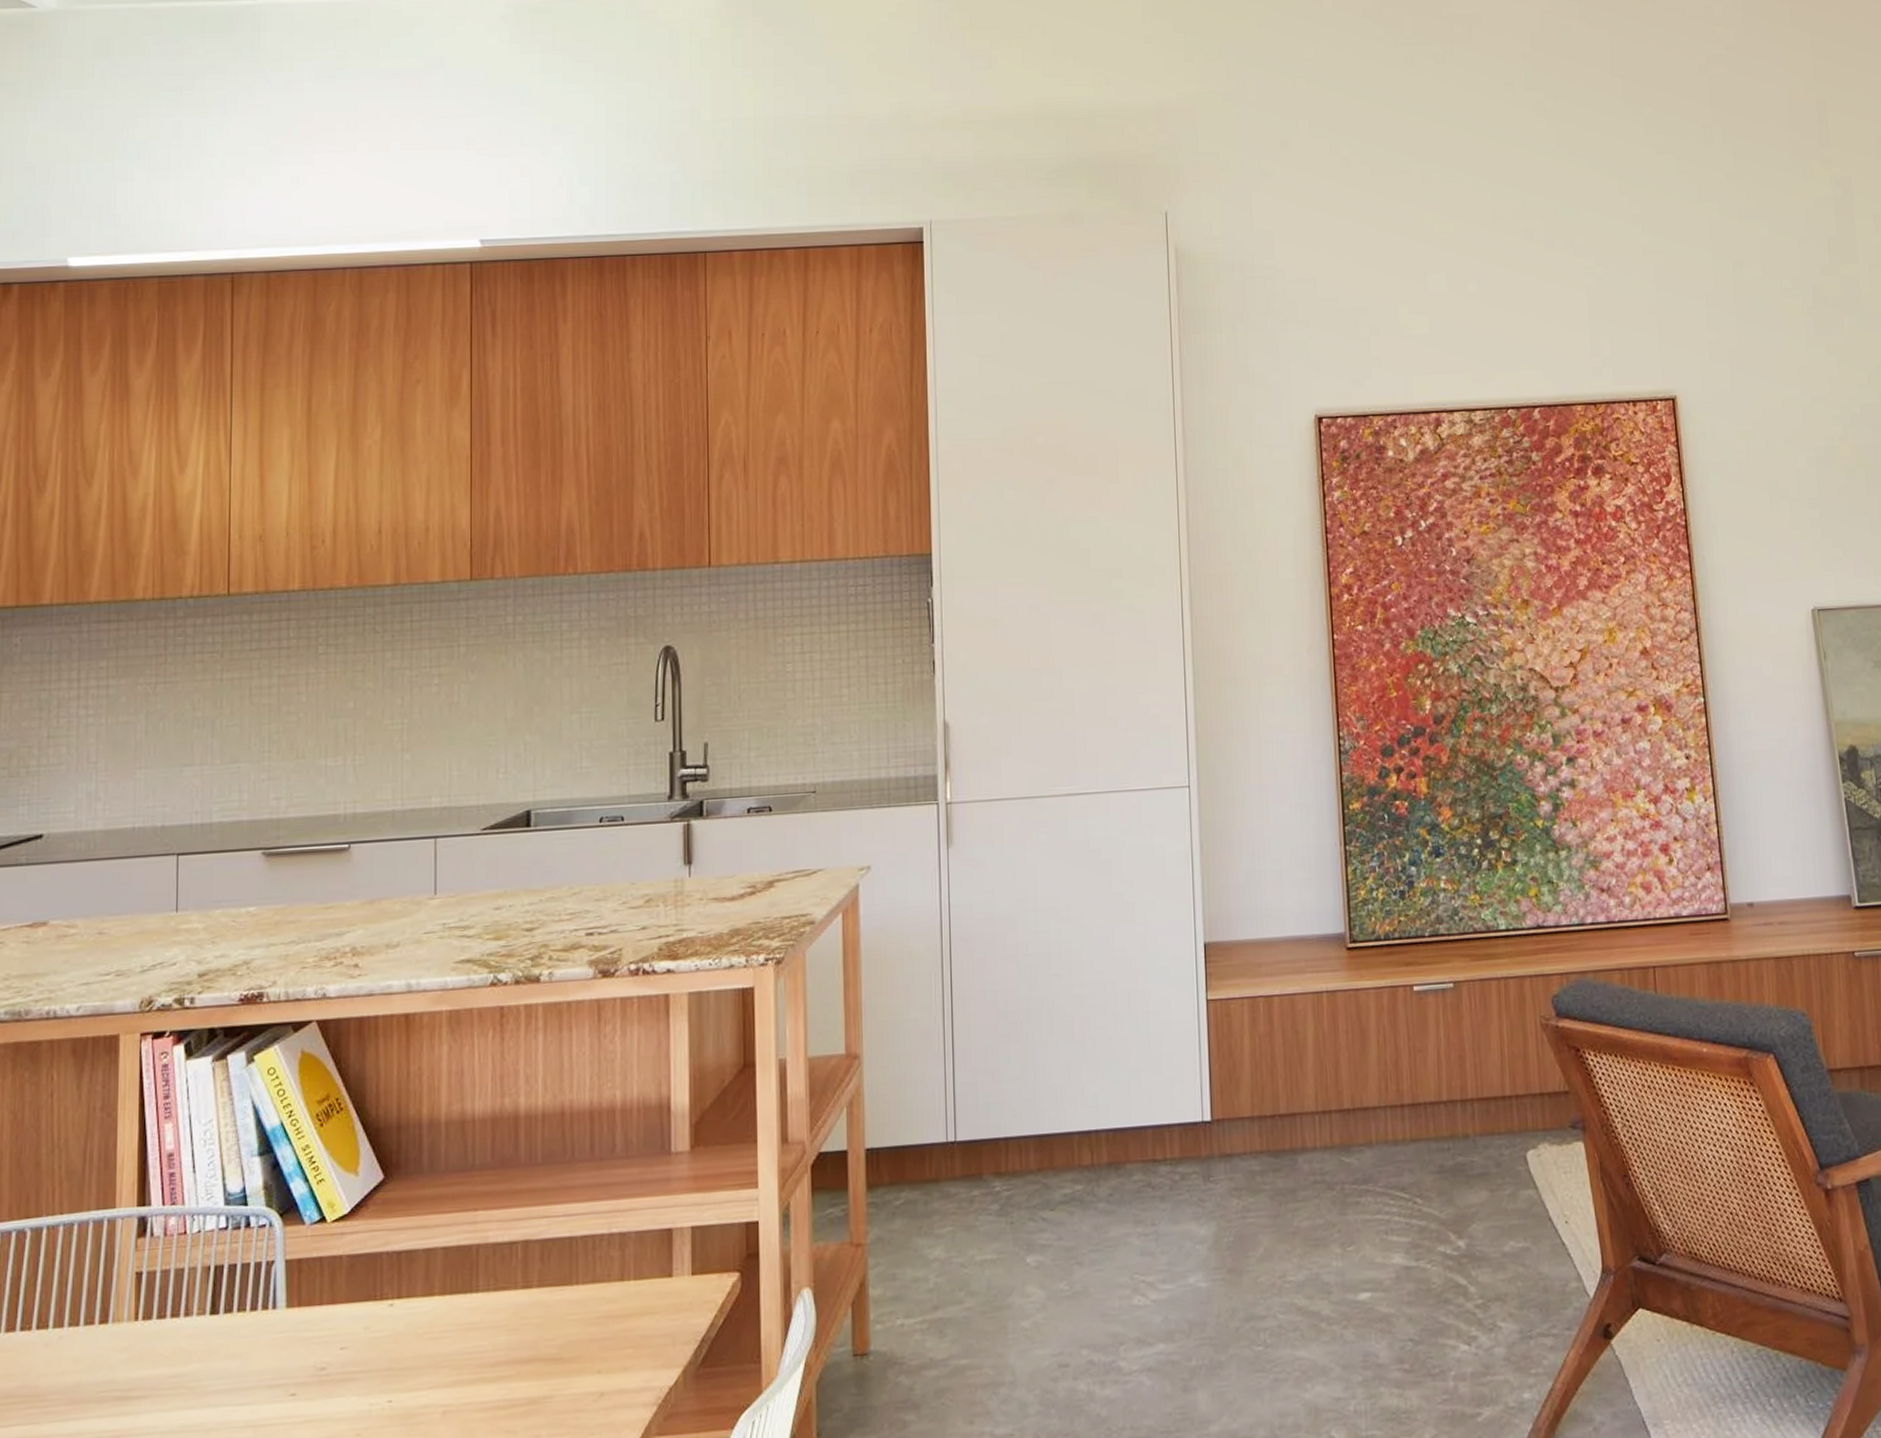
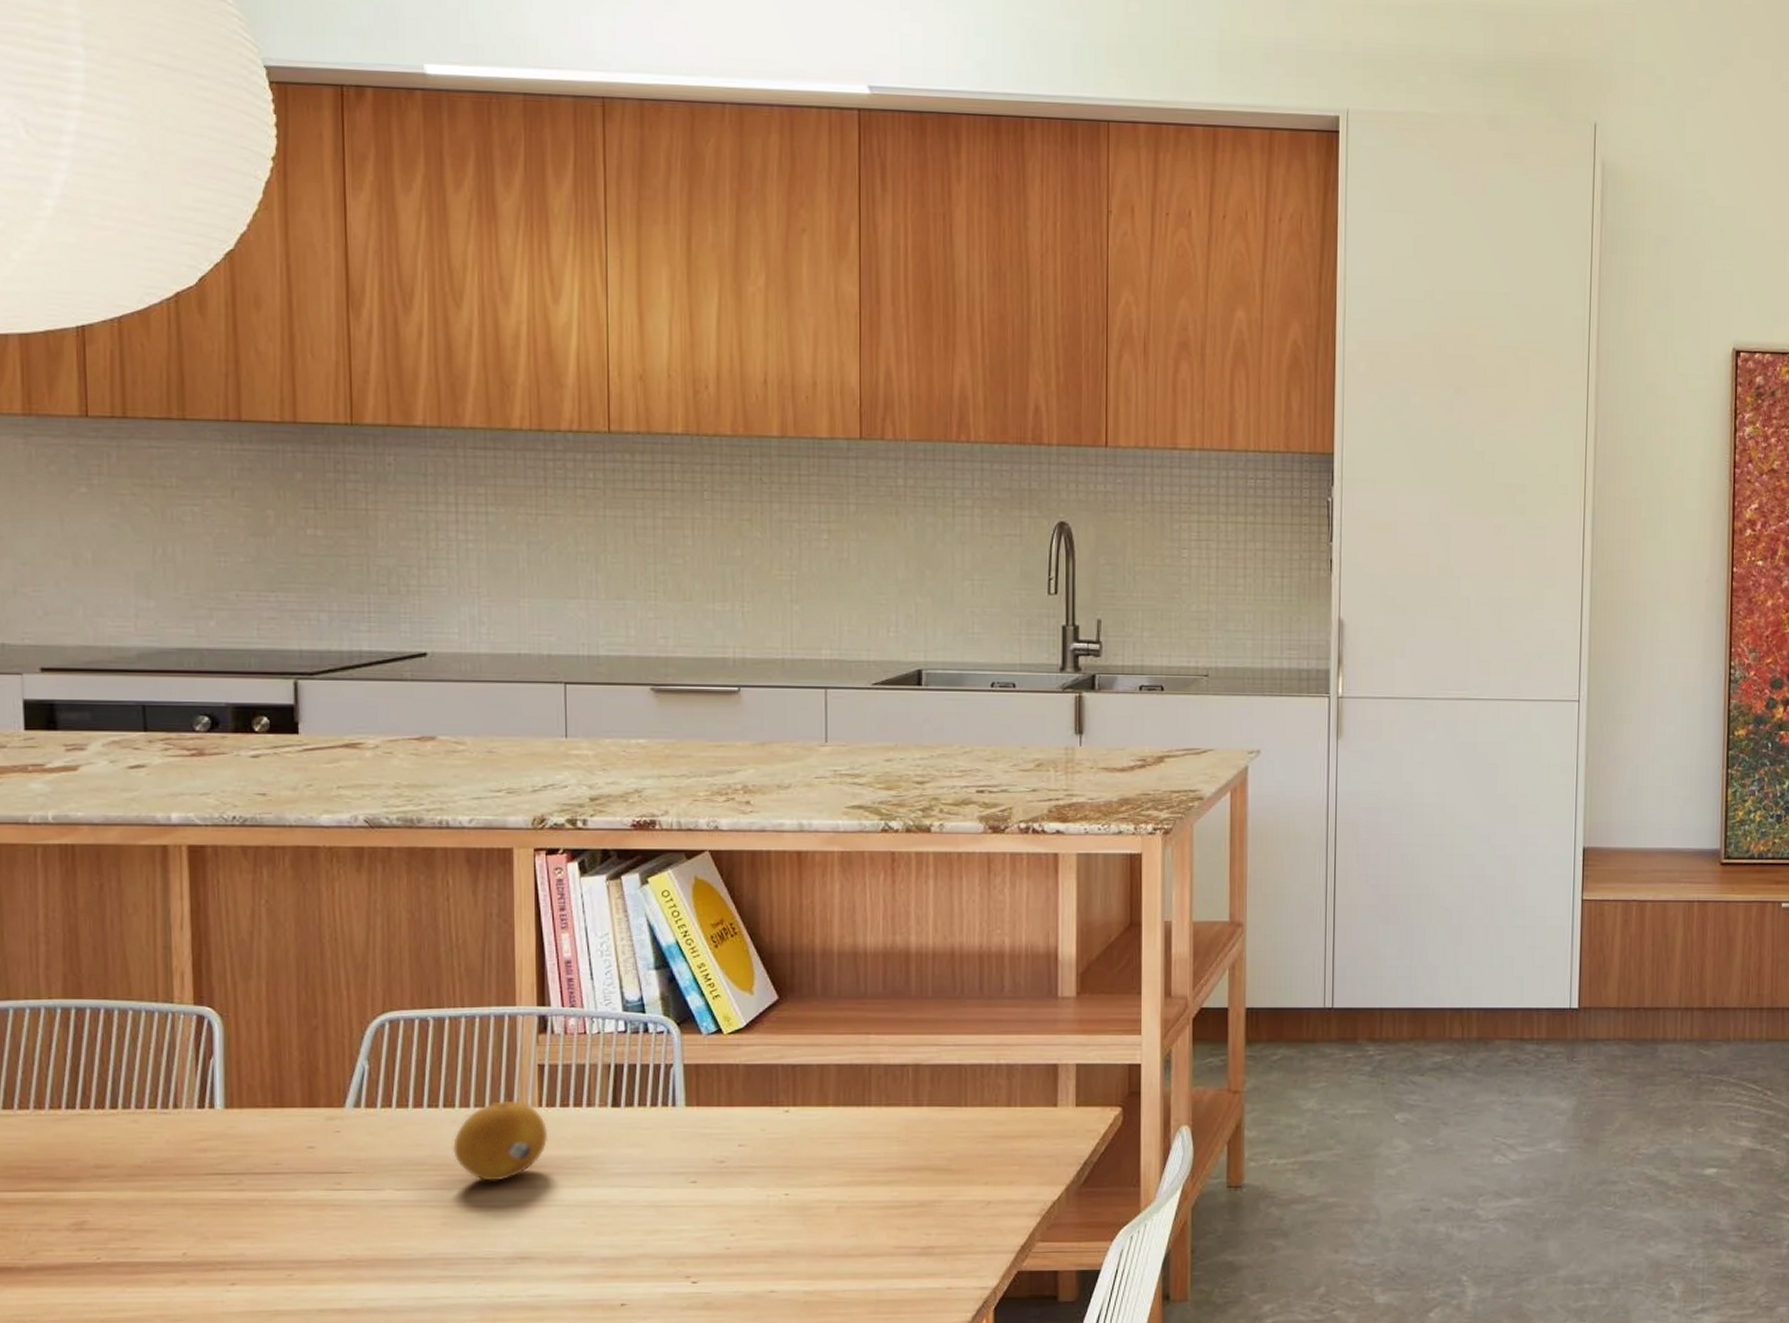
fruit: none [44,1315,144,1411] -> present [453,1100,549,1181]

